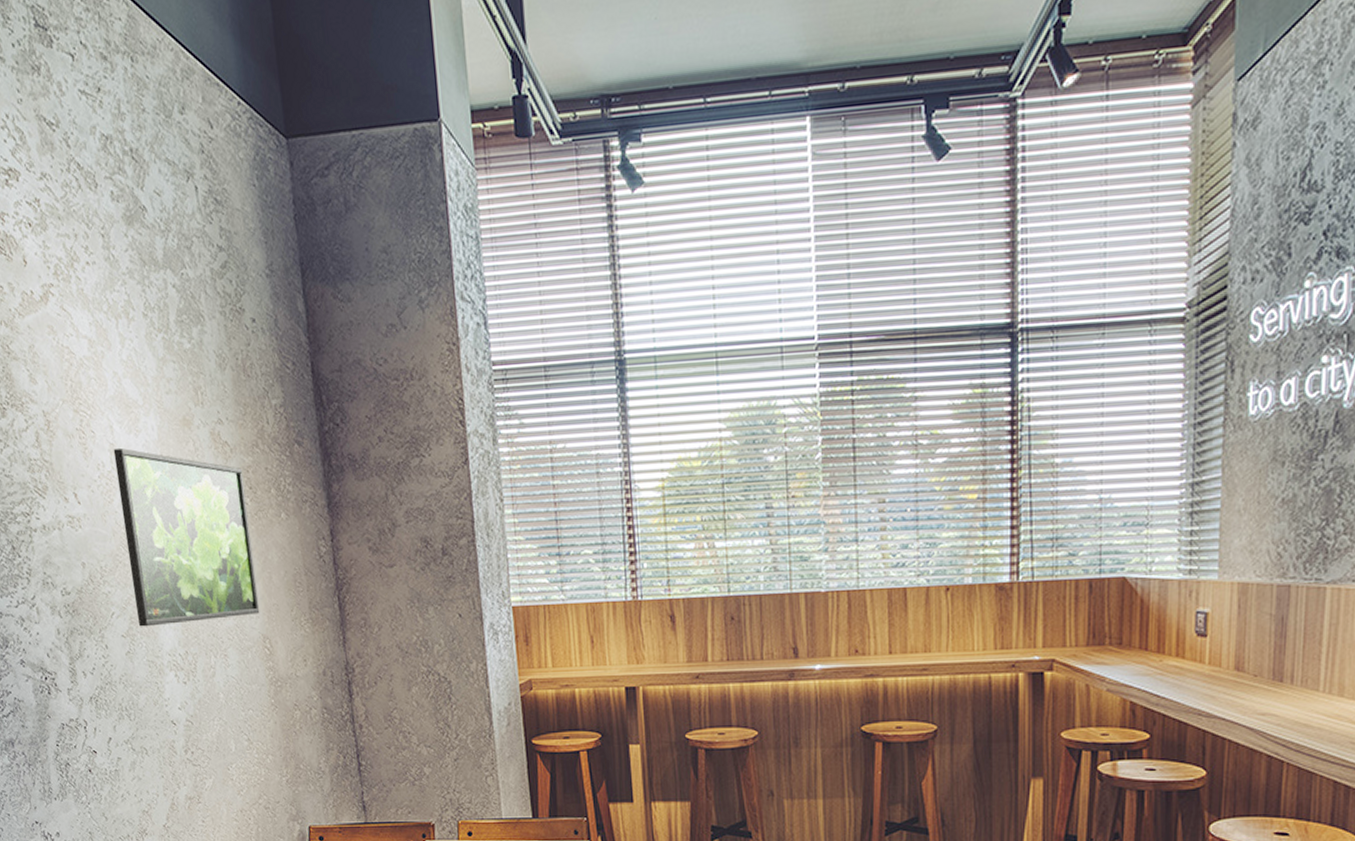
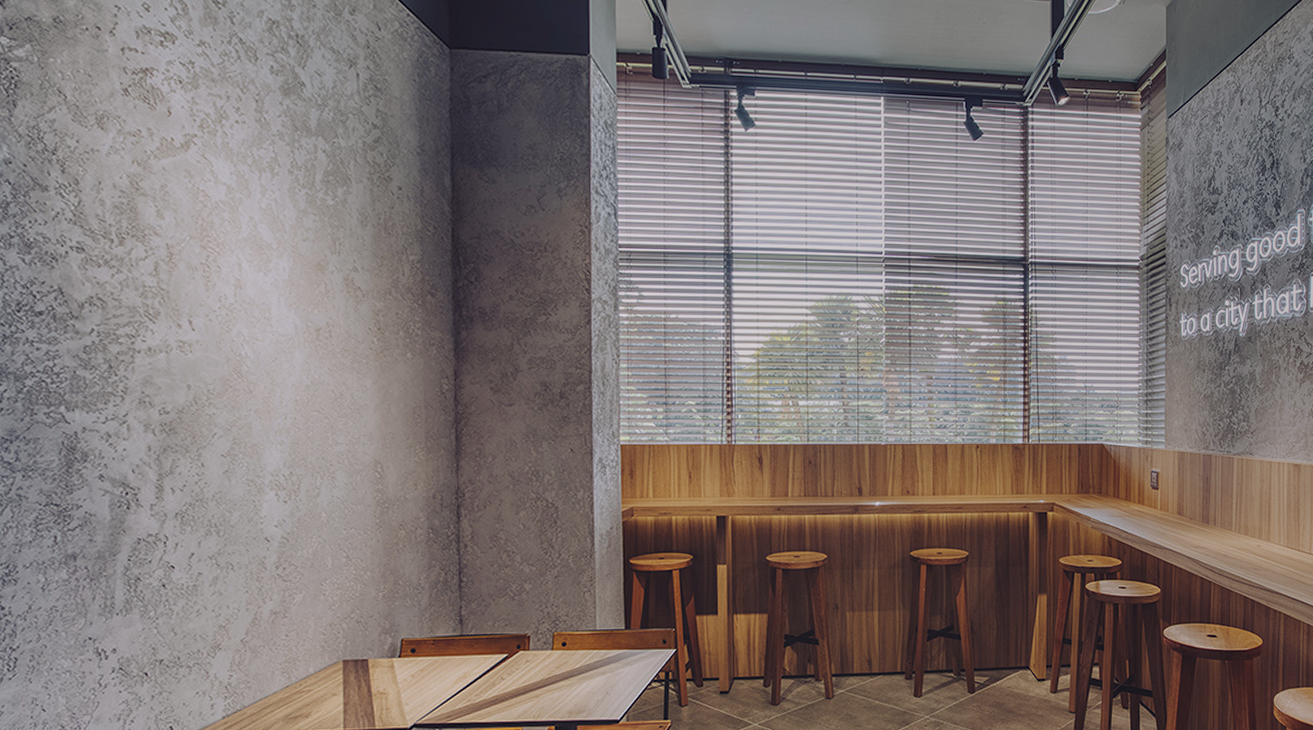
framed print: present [113,448,260,627] -> none [238,284,375,448]

